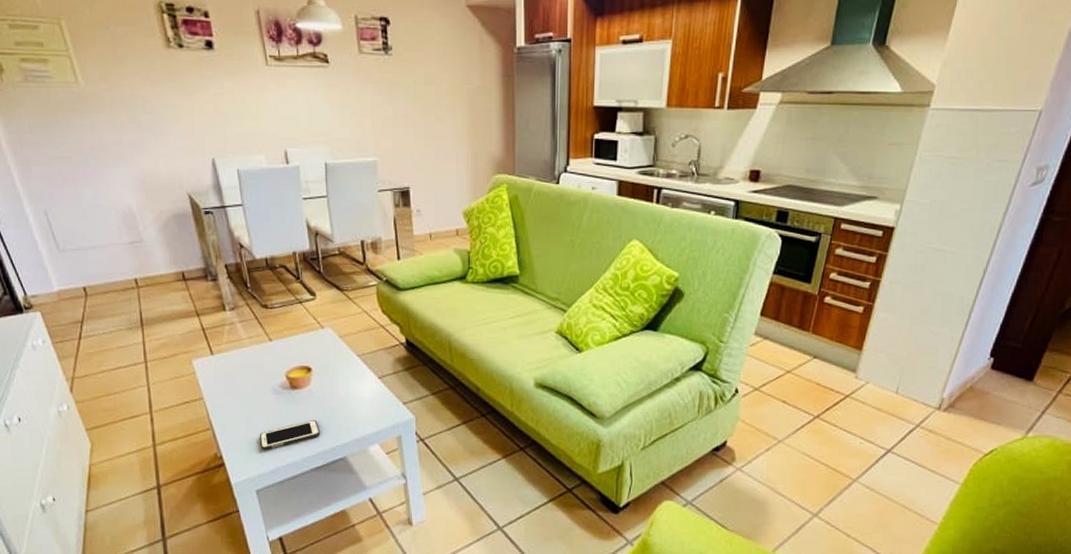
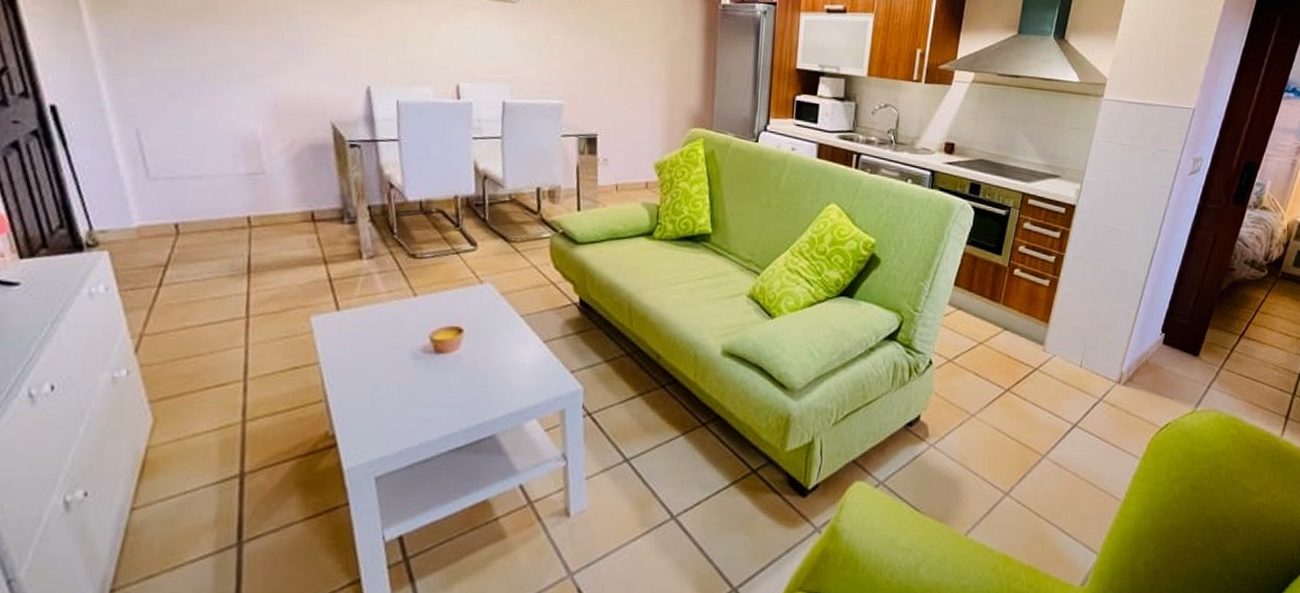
cell phone: present [259,420,321,450] -> none [386,391,467,427]

